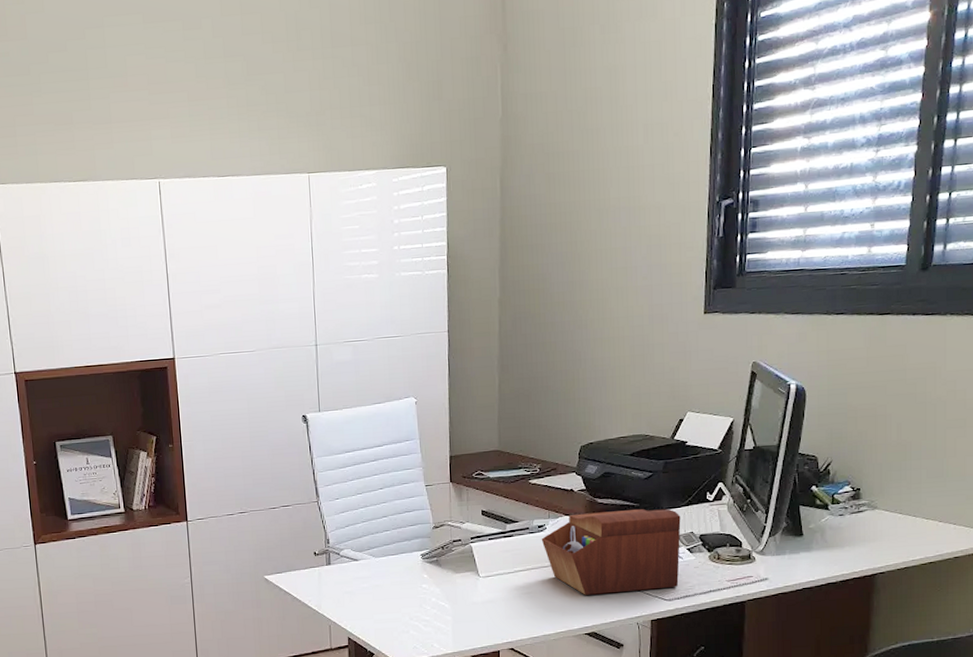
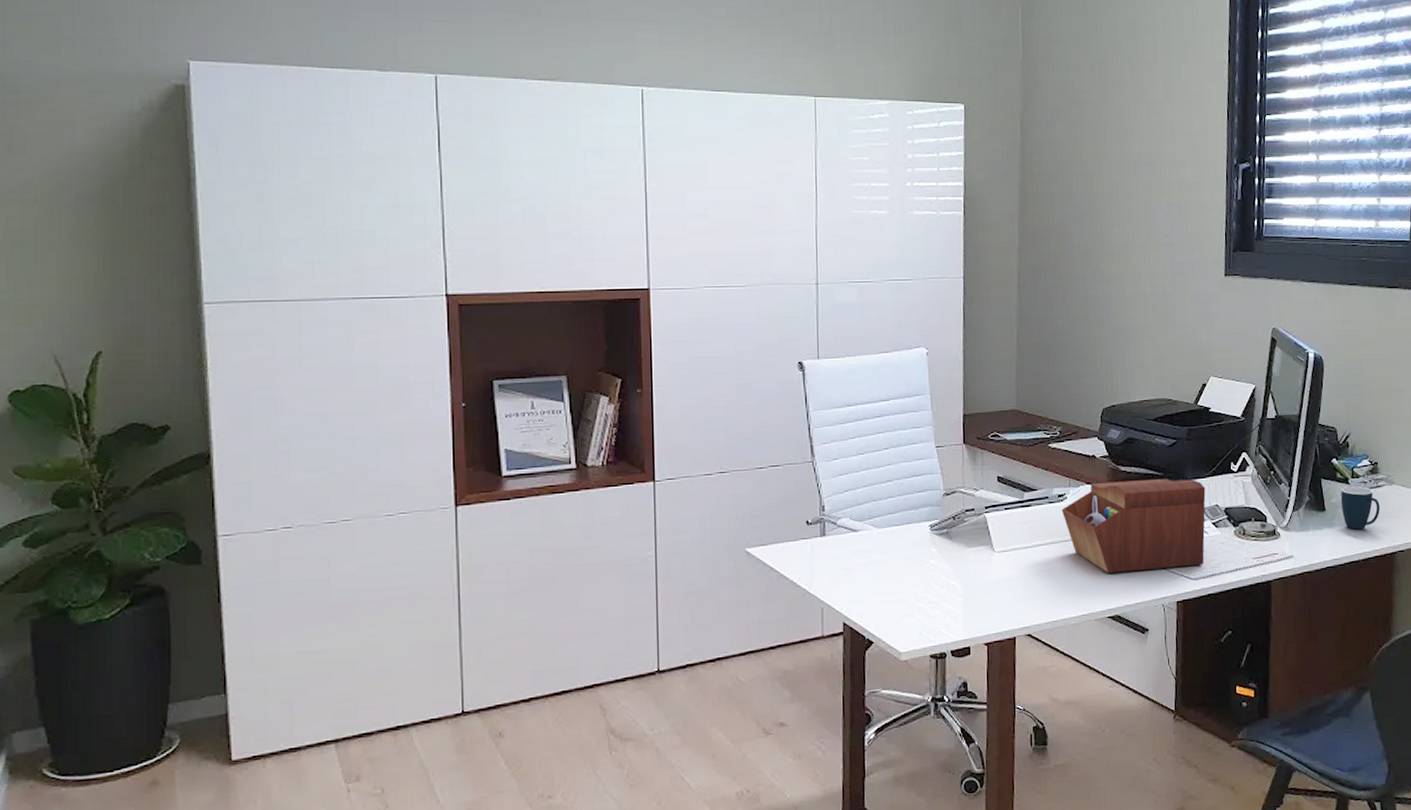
mug: none [819,512,861,553] -> present [1340,486,1380,530]

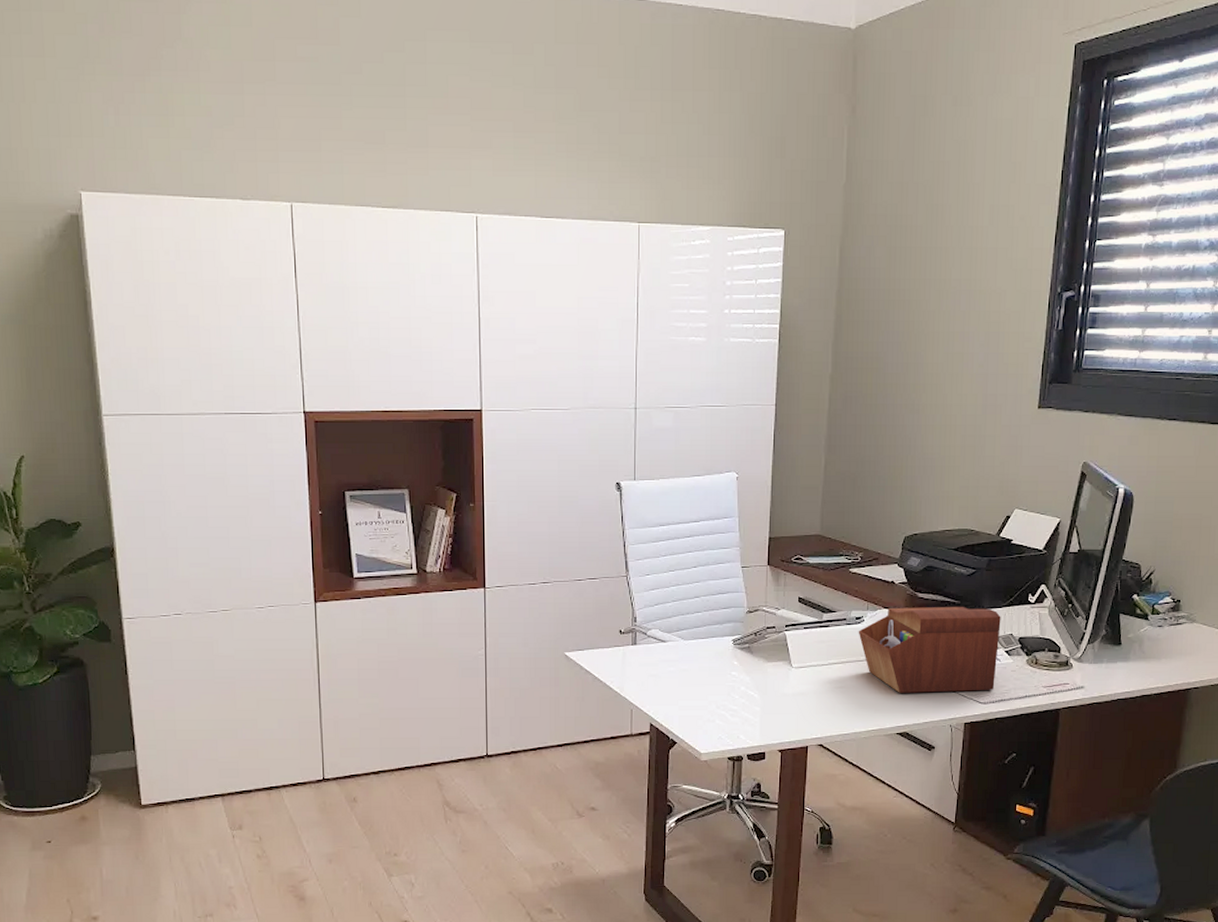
mug: present [1340,486,1380,530] -> none [1137,622,1178,665]

